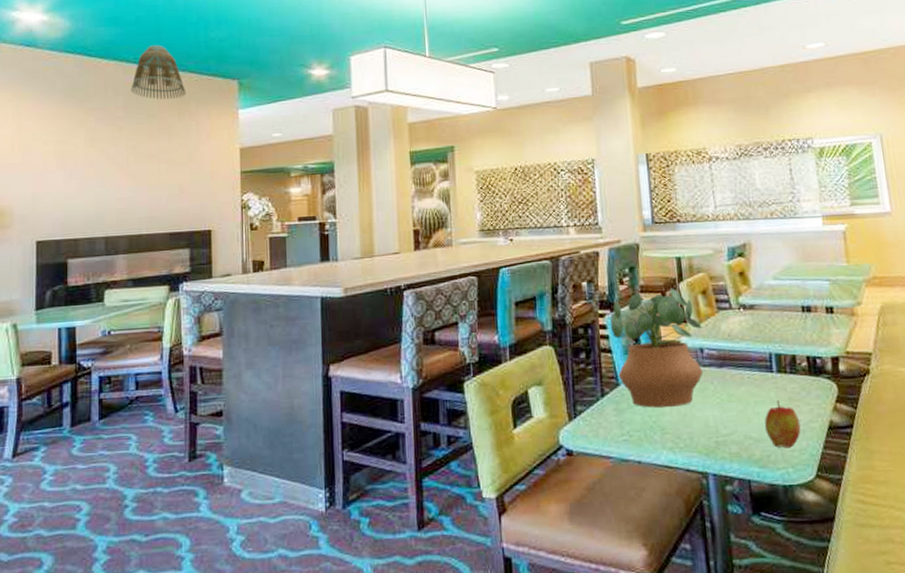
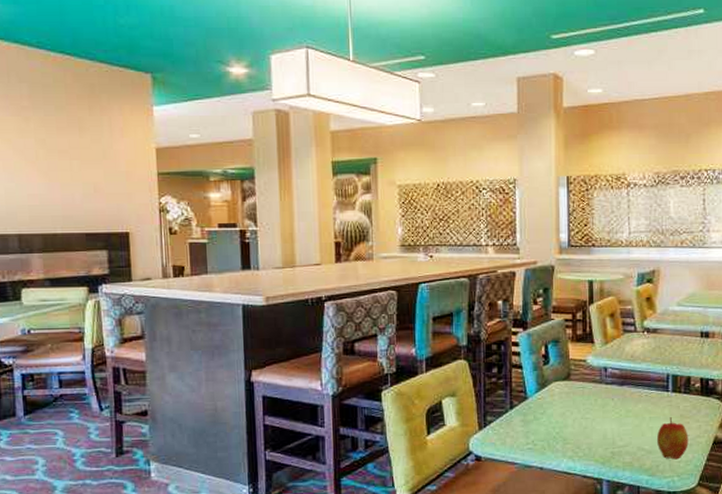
lamp shade: present [131,45,187,100] -> none [35,28,97,90]
potted plant: present [609,288,704,408] -> none [522,310,608,420]

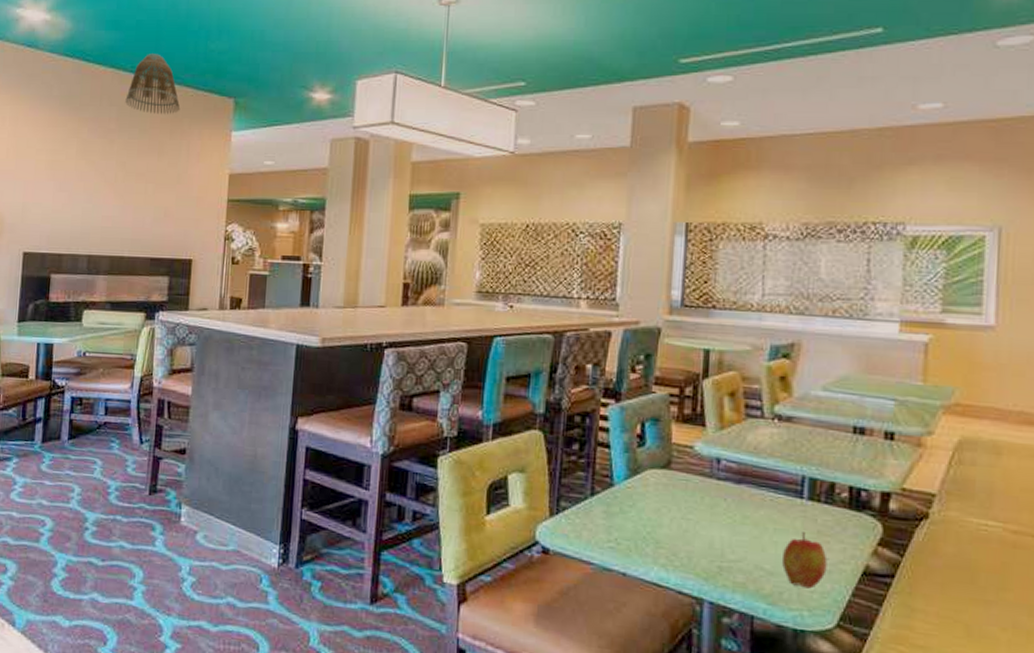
lamp shade: none [35,28,97,90] -> present [125,54,181,114]

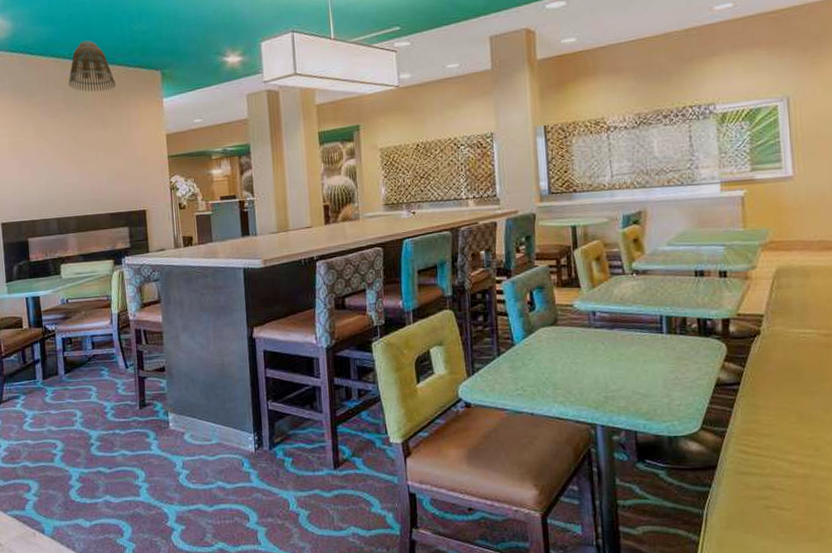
apple: present [782,532,828,589] -> none [653,359,688,403]

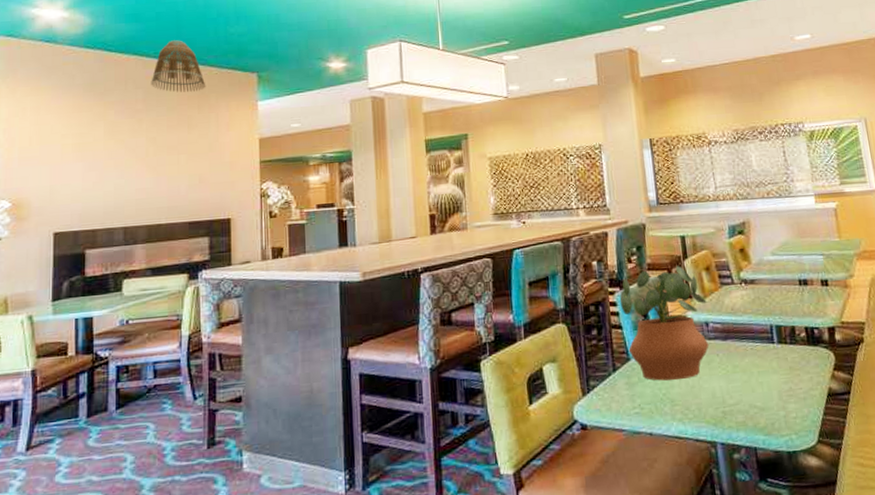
potted plant: none [506,256,595,366] -> present [619,266,710,381]

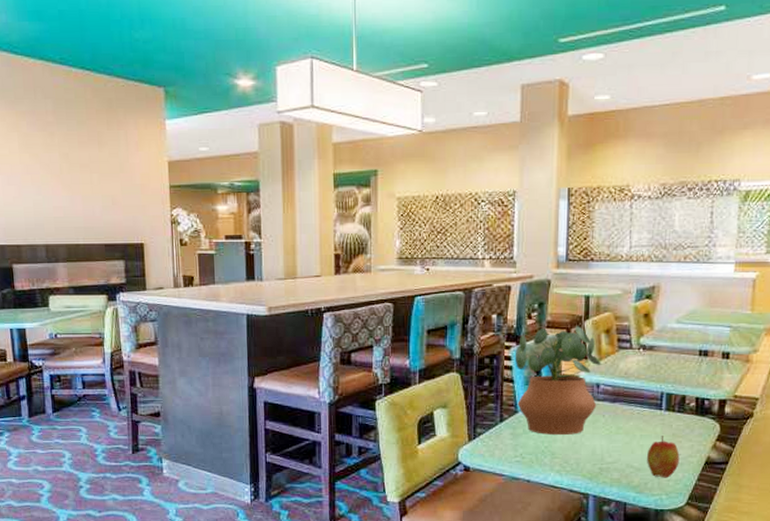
lamp shade: present [151,40,206,93] -> none [59,44,114,105]
apple: none [768,370,802,416] -> present [647,436,680,478]

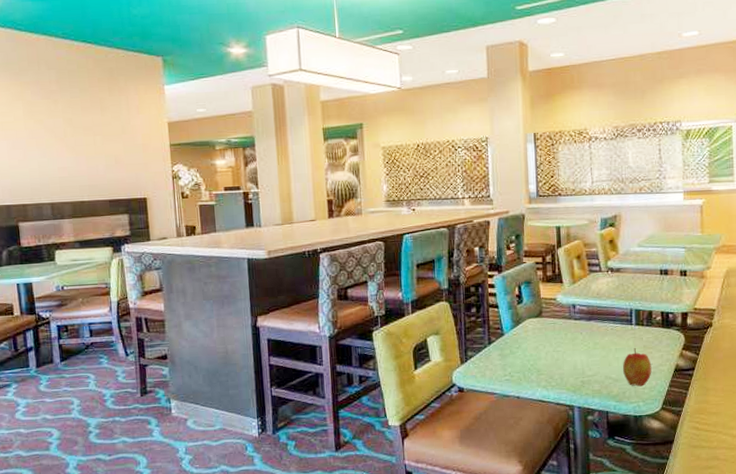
potted plant: present [514,326,601,435] -> none [497,254,575,354]

